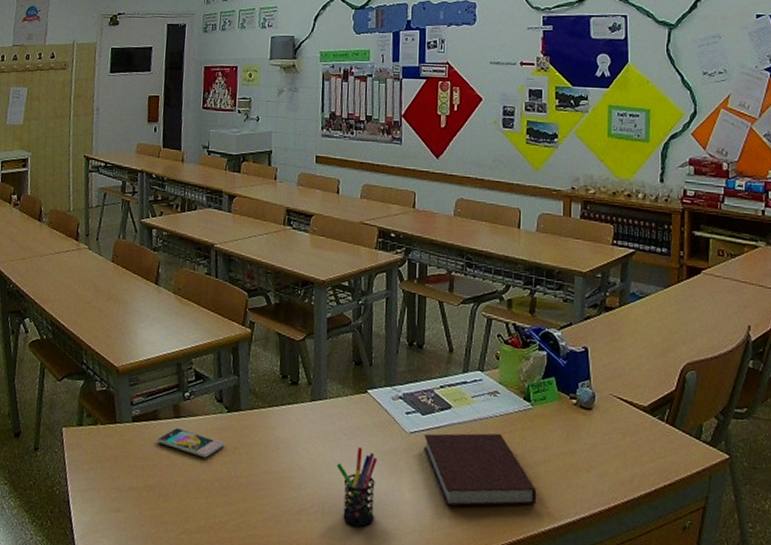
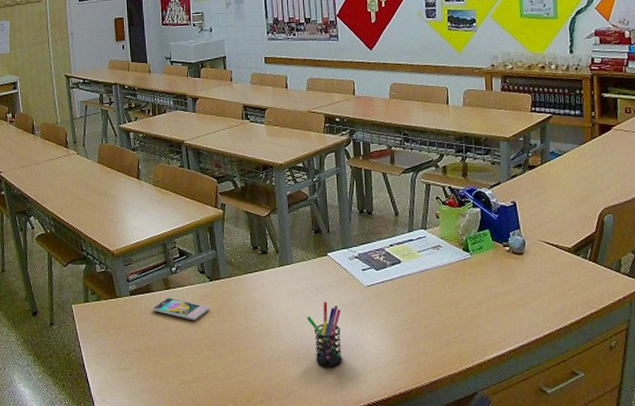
notebook: present [423,433,537,506] -> none [379,280,481,345]

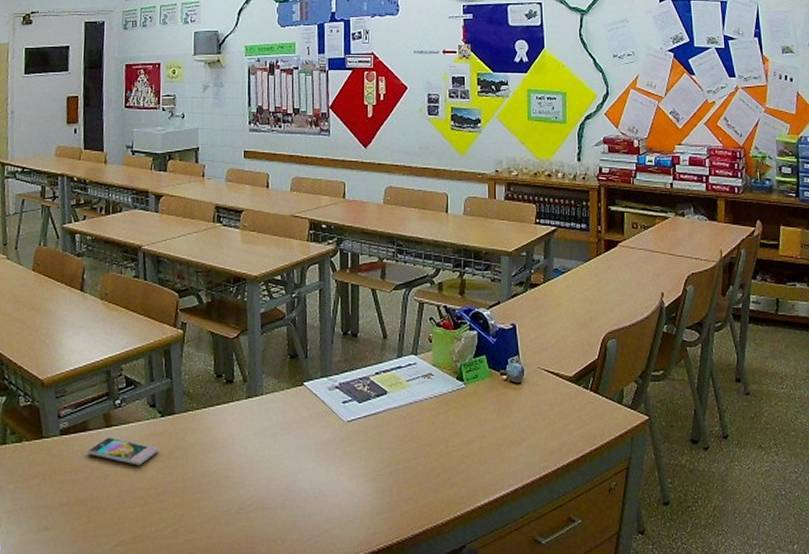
pen holder: present [306,301,342,367] -> none [274,439,316,520]

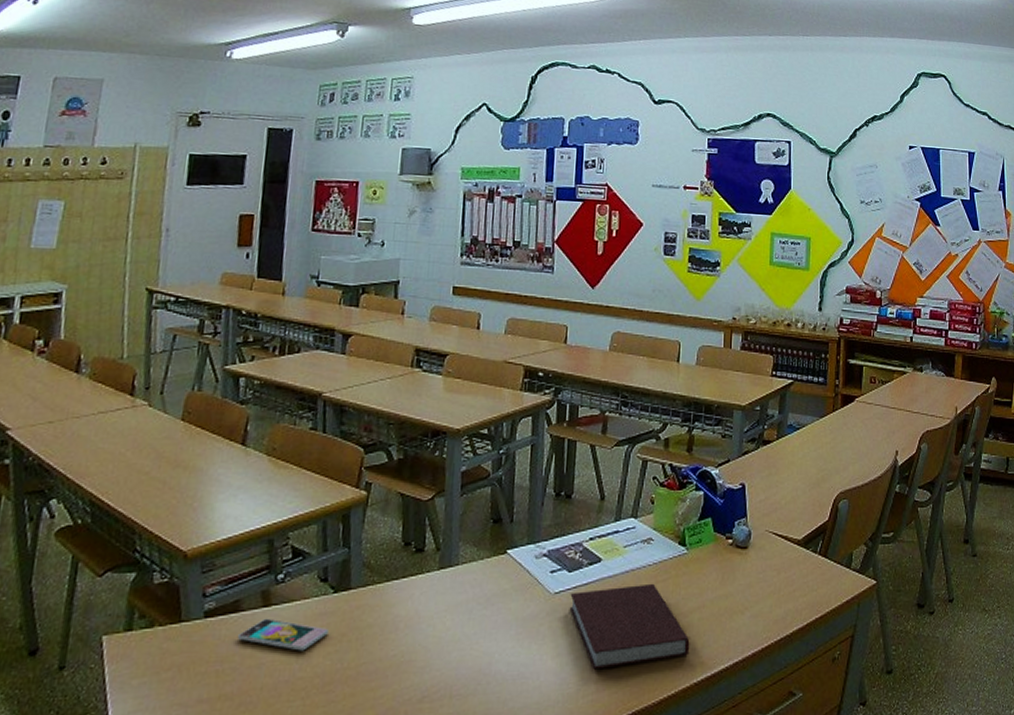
notebook: none [361,414,472,491] -> present [569,583,690,670]

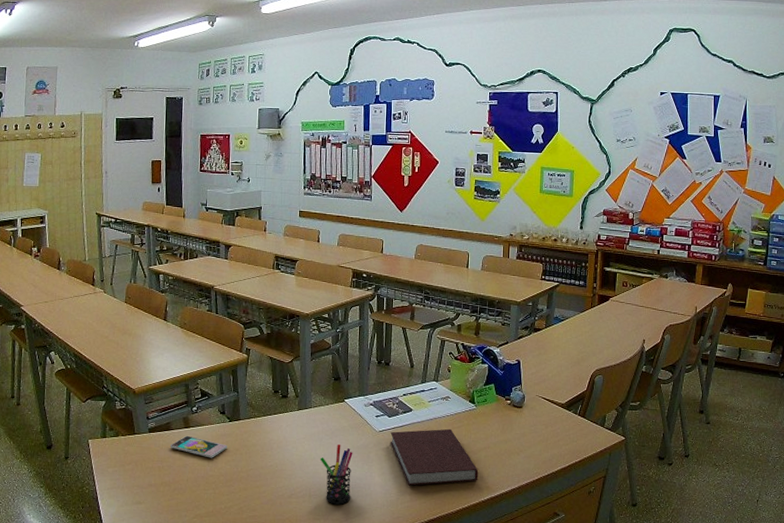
pen holder: none [468,615,517,707] -> present [320,444,353,505]

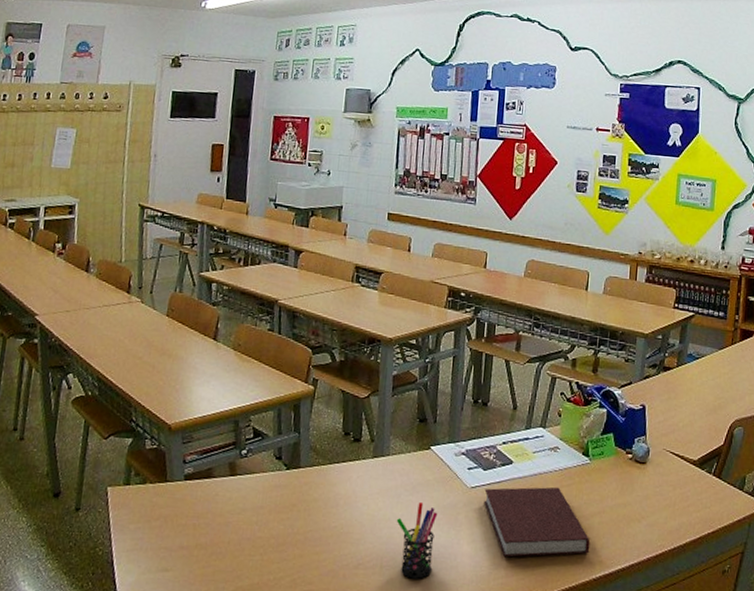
smartphone: present [171,435,227,458] -> none [211,485,282,515]

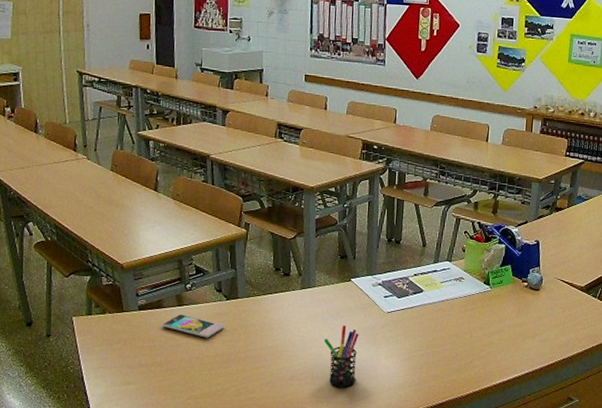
smartphone: none [211,485,282,515] -> present [163,314,224,338]
notebook: present [483,487,590,557] -> none [398,310,491,369]

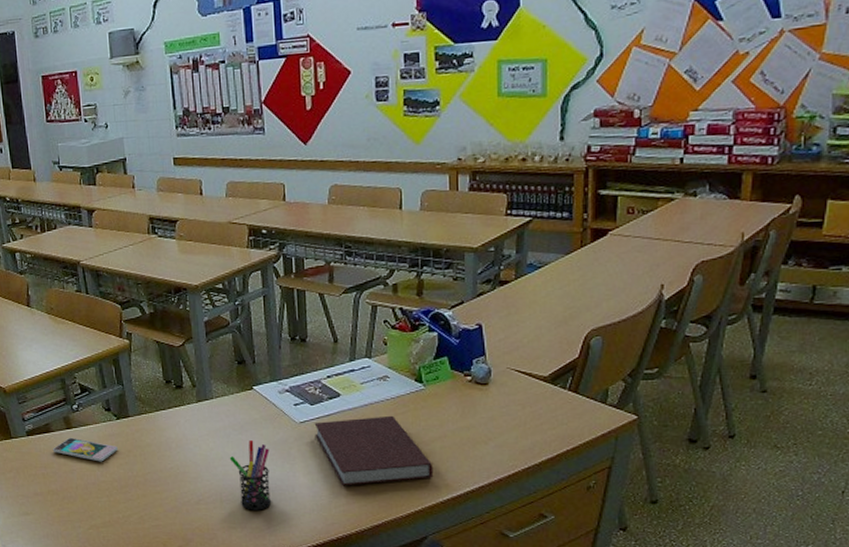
notebook: none [398,310,491,369] -> present [314,415,434,486]

